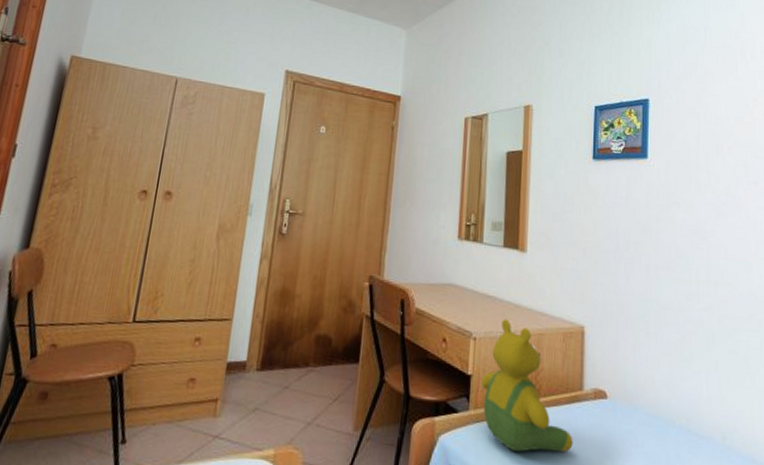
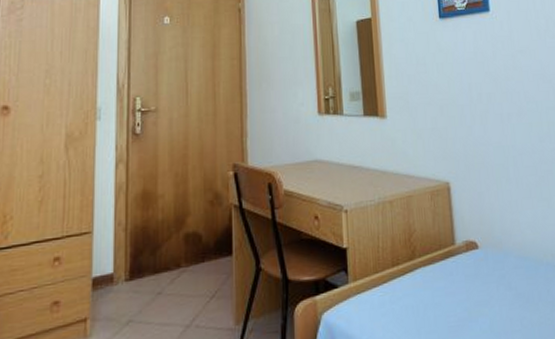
teddy bear: present [482,319,573,452] -> none [358,187,452,316]

